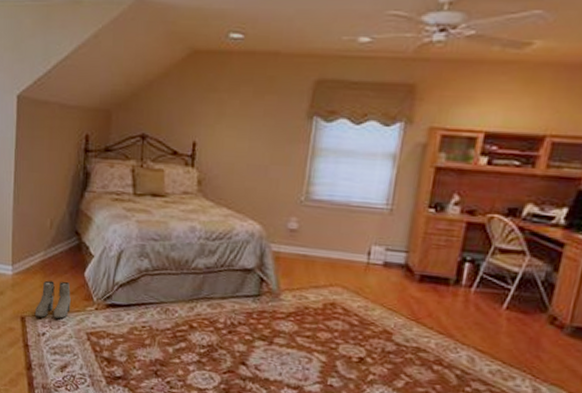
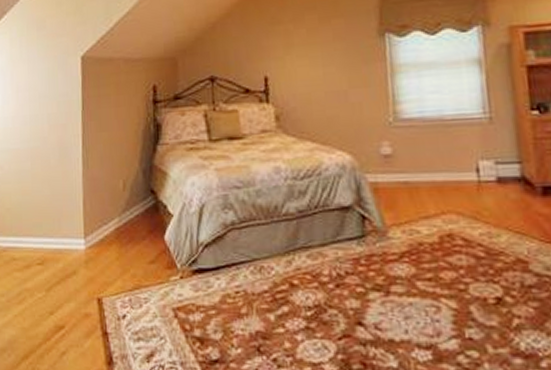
boots: present [34,280,71,319] -> none [112,250,152,296]

